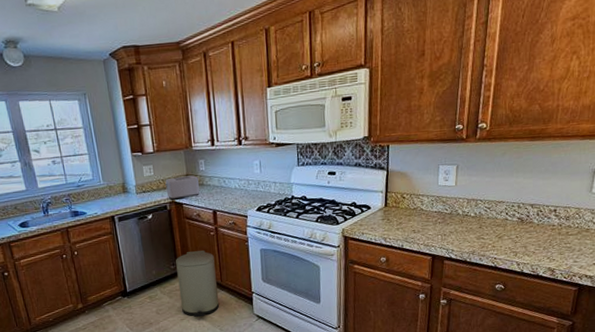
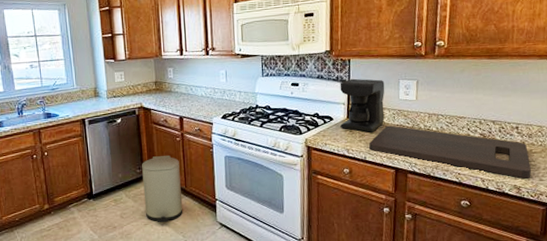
toaster: present [164,175,200,200] -> none [134,82,167,105]
coffee maker: none [378,165,424,220] -> present [340,78,385,132]
cutting board: none [407,212,566,261] -> present [369,125,531,179]

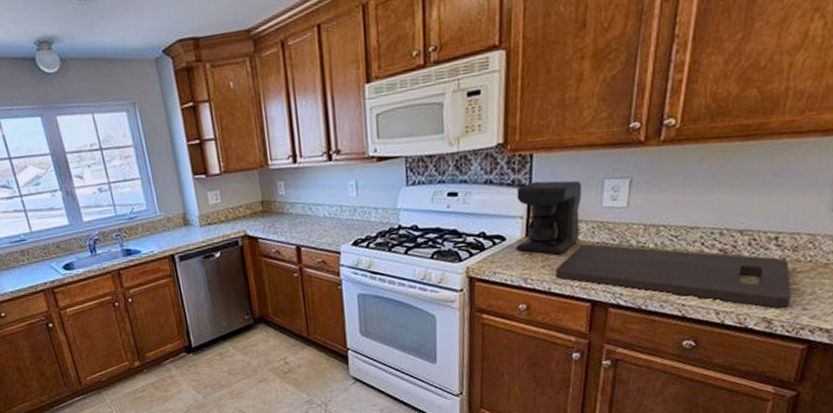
pedal bin: present [142,155,183,223] -> none [250,296,306,380]

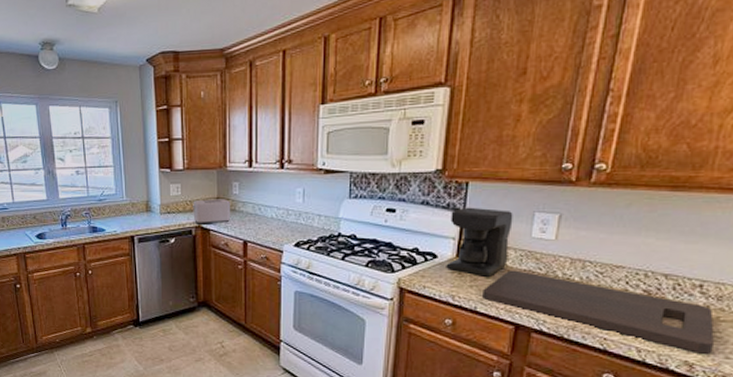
toaster: none [234,201,279,233] -> present [191,199,230,224]

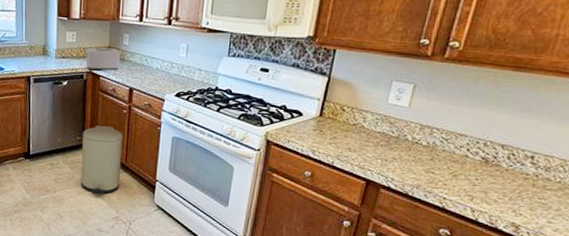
pedal bin: none [196,285,241,361] -> present [80,126,123,195]
coffee maker: present [446,207,513,277] -> none [309,72,373,136]
cutting board: present [482,270,714,354] -> none [339,131,541,218]

